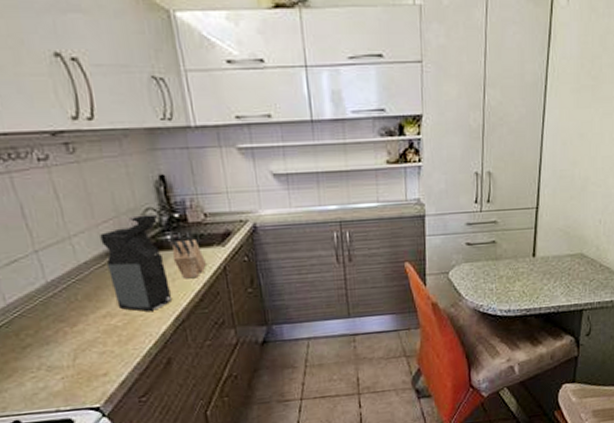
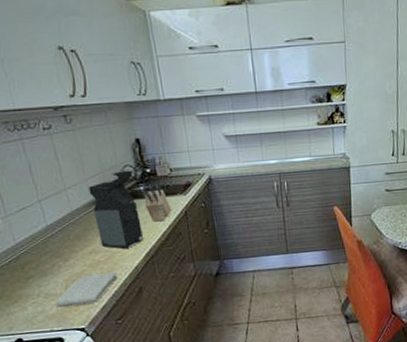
washcloth: none [62,339,140,384] -> present [56,271,117,308]

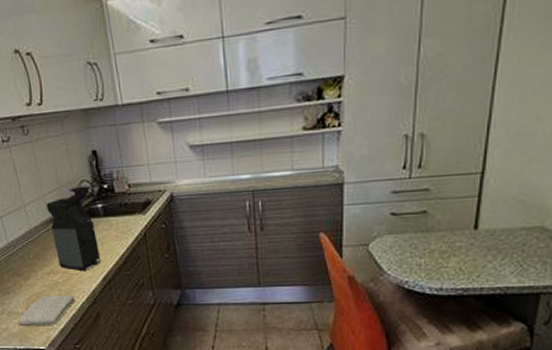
knife block: present [141,184,171,222] -> none [98,201,129,244]

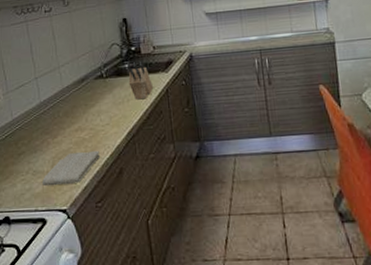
coffee maker: present [46,185,100,272] -> none [79,48,126,128]
knife block: none [98,201,129,244] -> present [126,61,153,100]

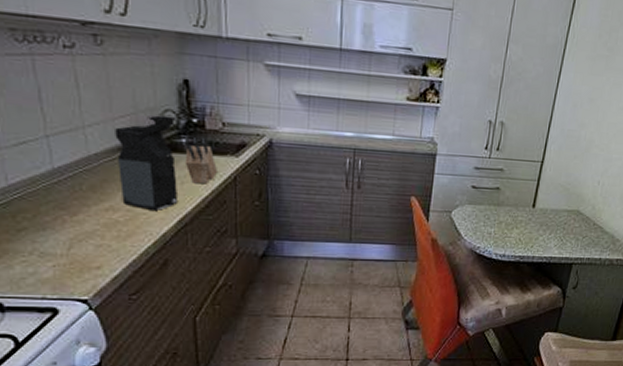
washcloth: present [42,150,100,187] -> none [54,235,138,272]
coffee maker: none [79,48,126,128] -> present [115,115,177,212]

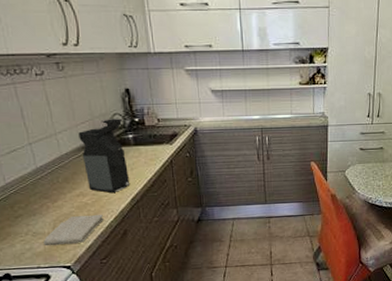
washcloth: none [54,235,138,272] -> present [44,214,103,246]
knife block: present [183,137,217,184] -> none [129,133,157,169]

